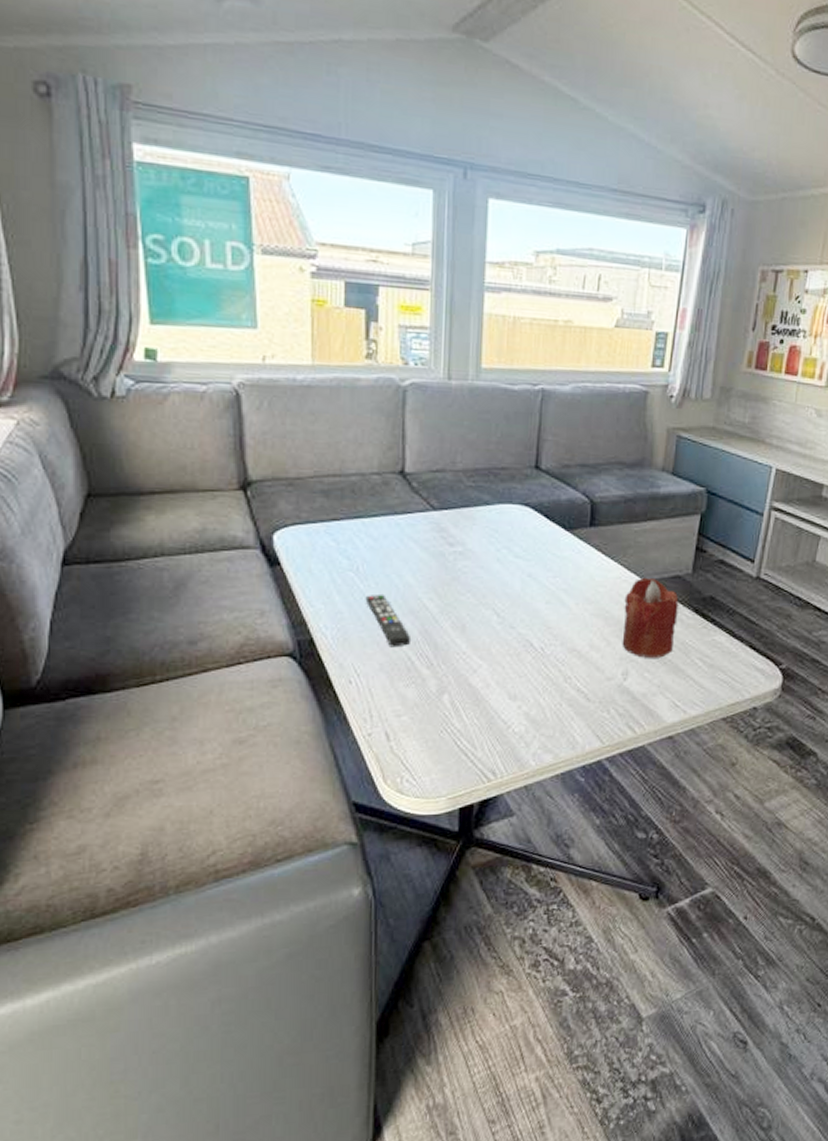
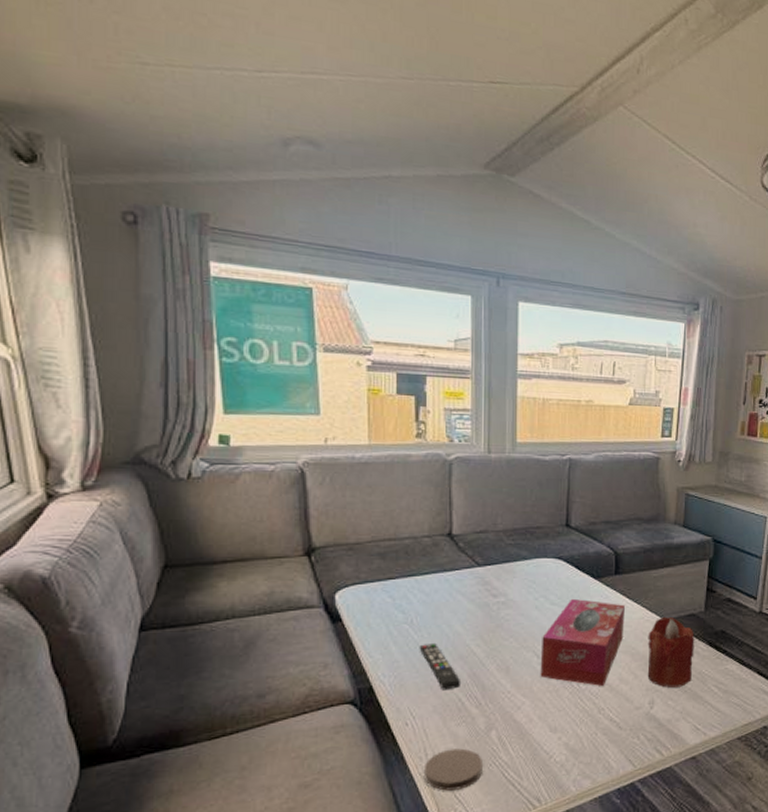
coaster: none [369,712,433,756] -> present [425,748,482,791]
tissue box: none [500,551,599,653] -> present [540,598,625,687]

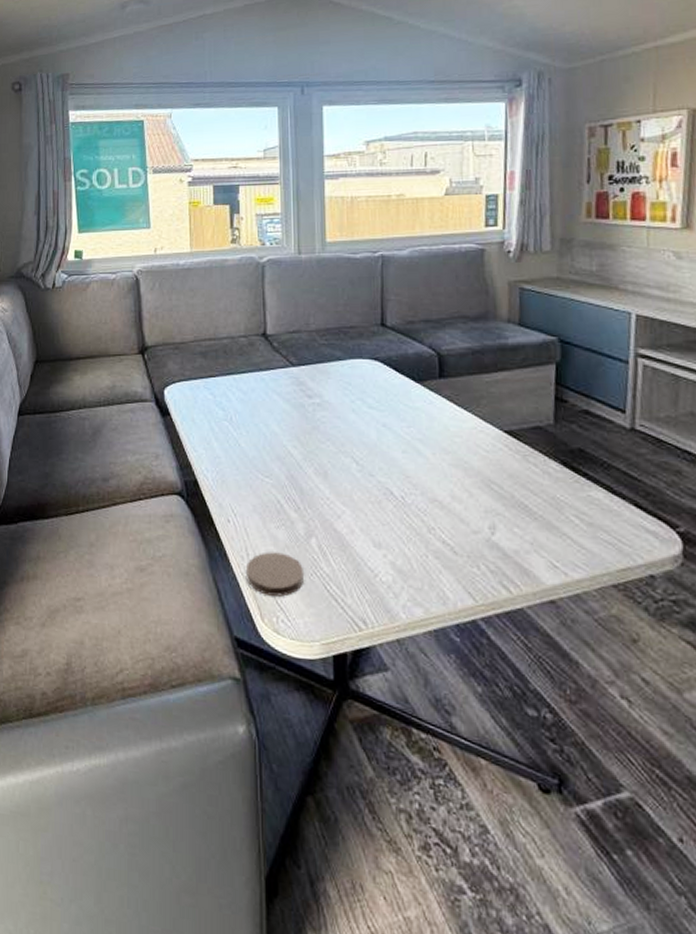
remote control: present [419,642,462,691] -> none [238,441,280,491]
tissue box: present [540,598,625,687] -> none [360,402,454,503]
candle: present [647,616,695,688] -> none [483,427,544,513]

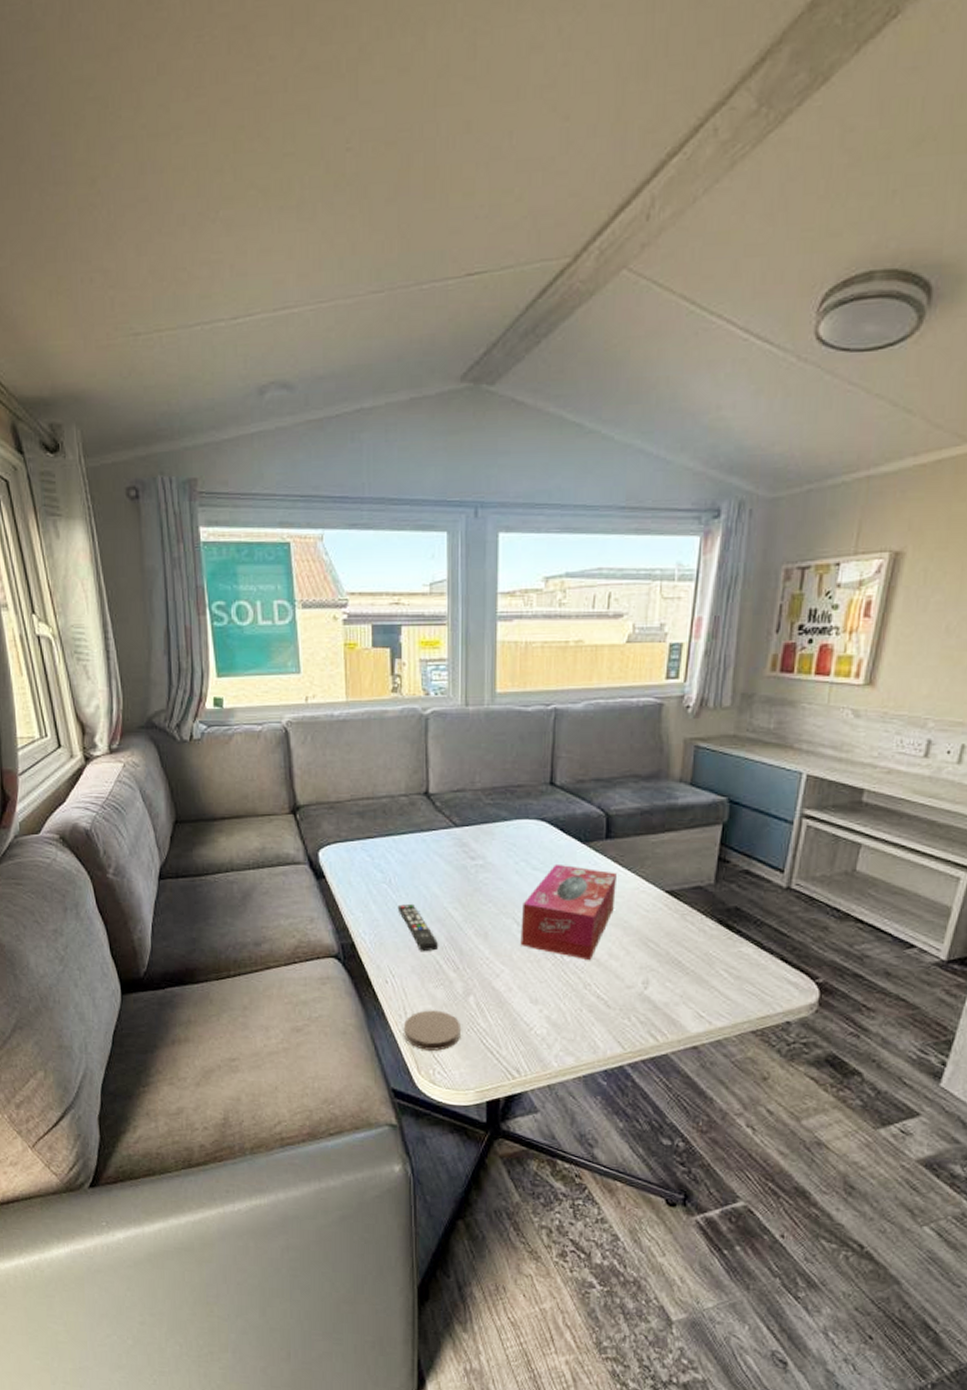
remote control: none [238,441,280,491] -> present [397,903,439,952]
tissue box: none [360,402,454,503] -> present [520,863,616,961]

